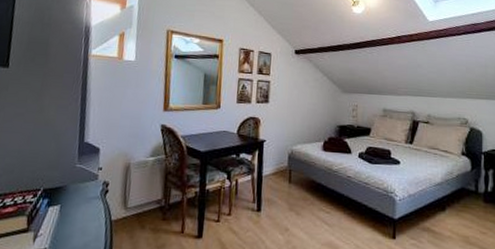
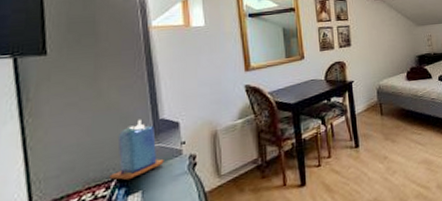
candle: none [37,140,83,193] -> present [109,120,164,181]

